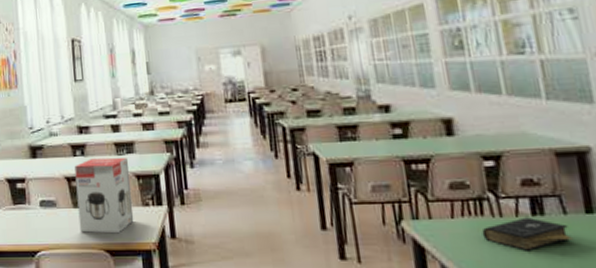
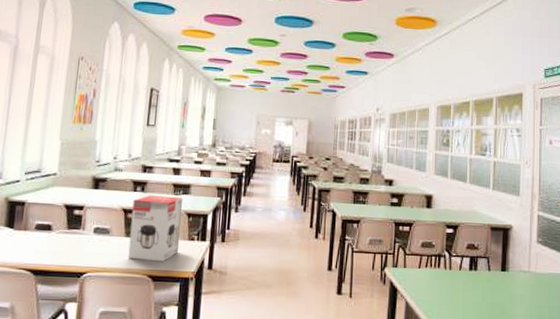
book: present [481,217,574,251] -> none [436,271,491,295]

